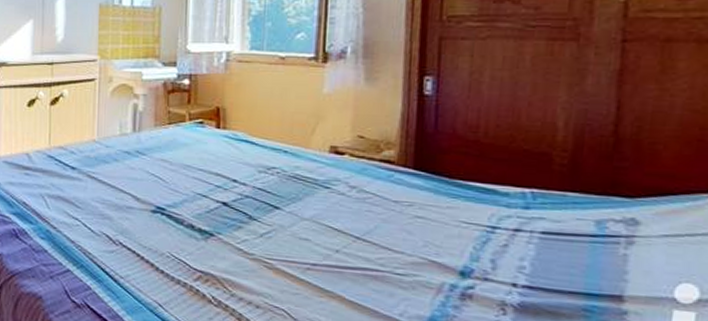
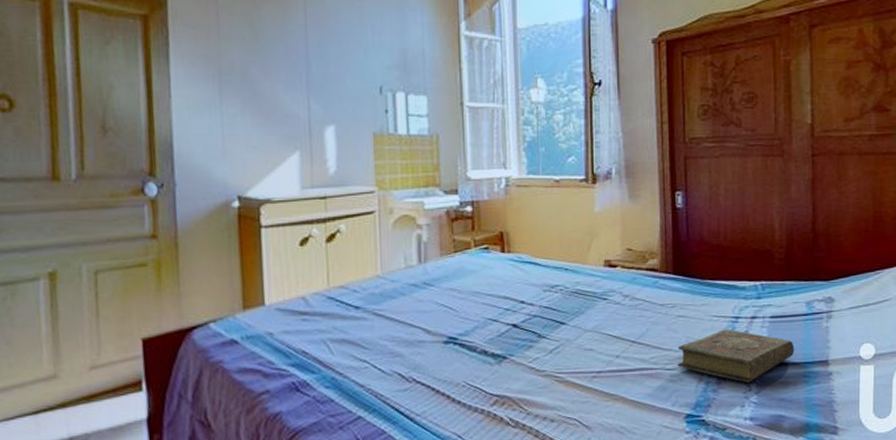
book: none [410,238,574,305] -> present [677,329,795,383]

